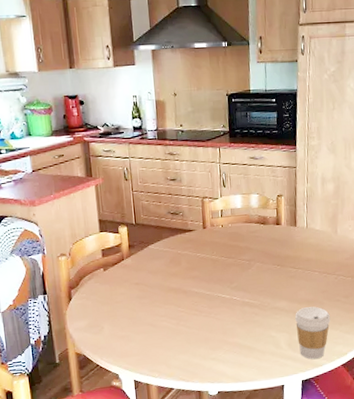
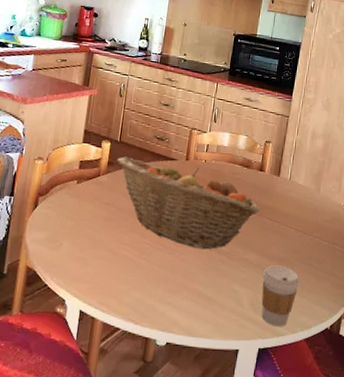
fruit basket: none [136,233,282,307] -> present [117,156,260,250]

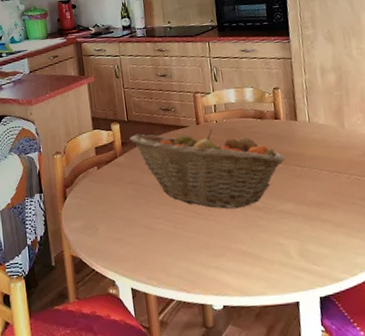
coffee cup: present [261,265,300,327] -> none [304,210,347,273]

